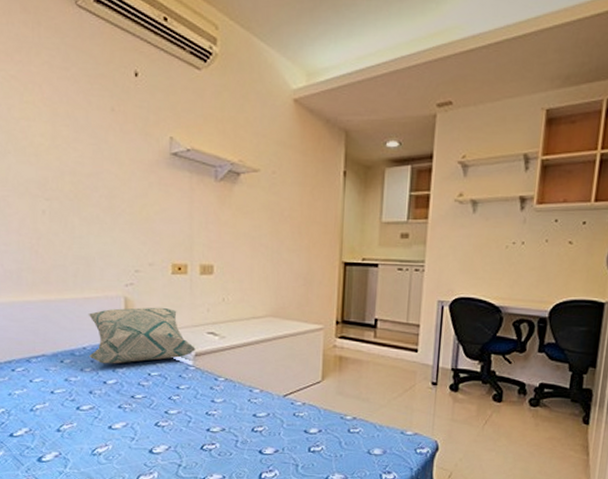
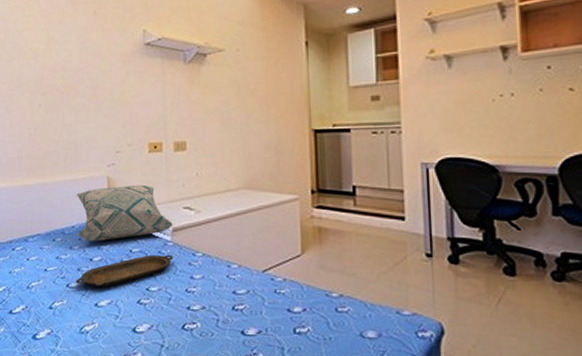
serving tray: none [87,378,195,410] -> present [75,254,174,288]

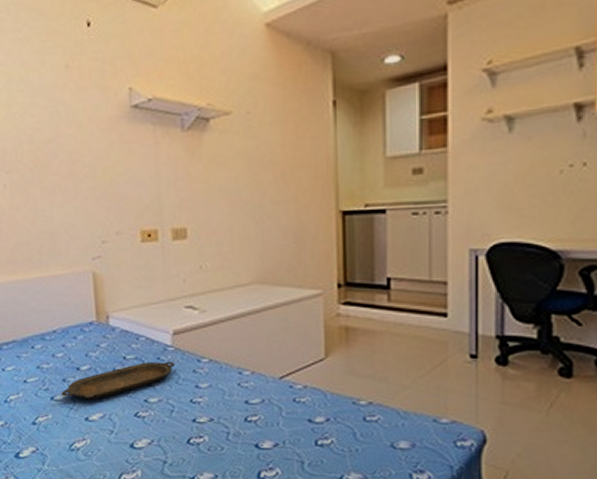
decorative pillow: present [76,184,174,242] -> none [55,280,175,348]

